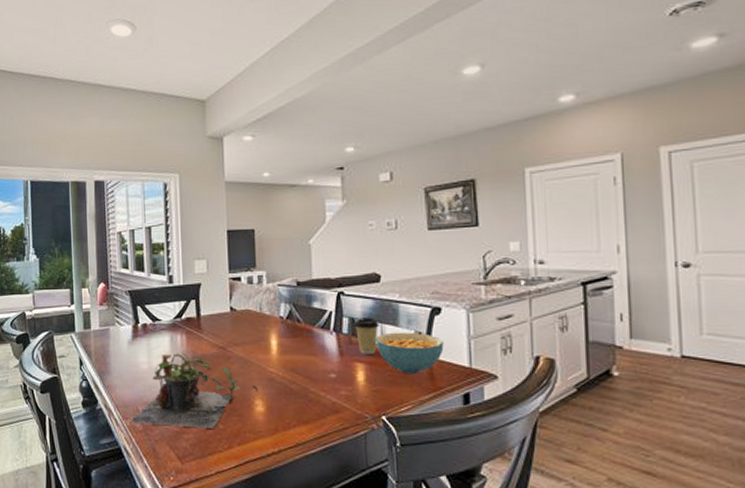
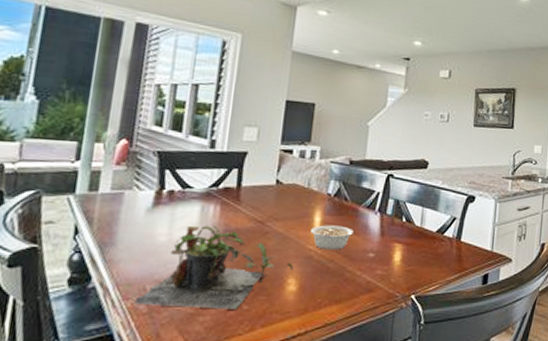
legume: none [269,347,312,372] -> present [311,225,355,250]
coffee cup: present [354,318,380,354] -> none [398,200,421,236]
cereal bowl: present [375,332,444,375] -> none [415,216,473,256]

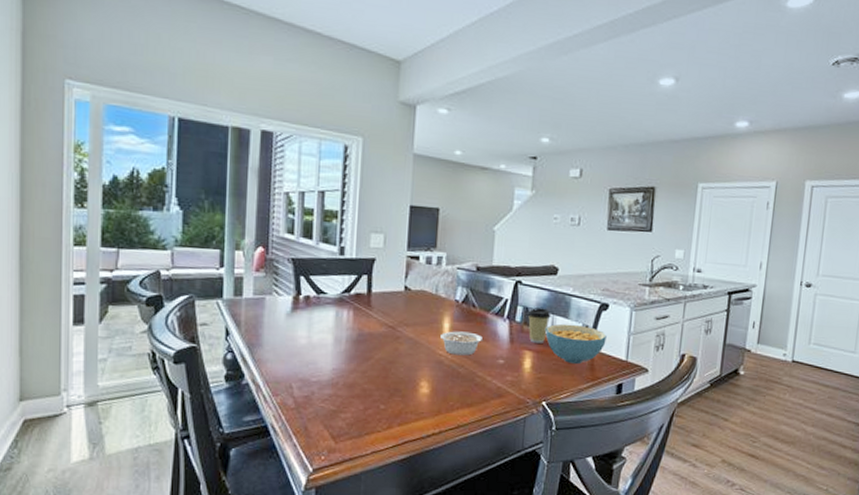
plant: present [132,225,294,309] -> none [281,329,425,408]
coffee cup: none [398,200,421,236] -> present [527,308,551,343]
cereal bowl: none [415,216,473,256] -> present [545,323,607,365]

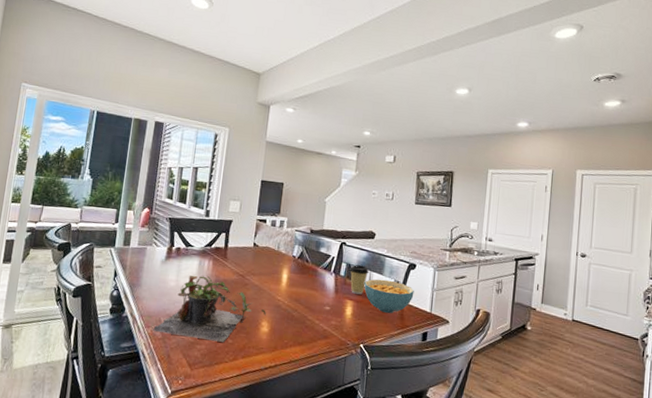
plant: none [281,329,425,408] -> present [152,275,266,342]
legume: present [440,331,484,356] -> none [280,281,314,302]

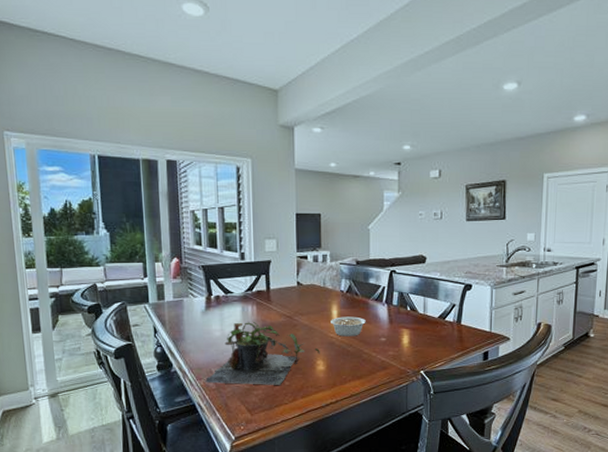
legume: none [280,281,314,302] -> present [331,316,367,337]
coffee cup: present [350,265,369,295] -> none [402,292,423,322]
cereal bowl: present [364,279,414,314] -> none [419,304,472,338]

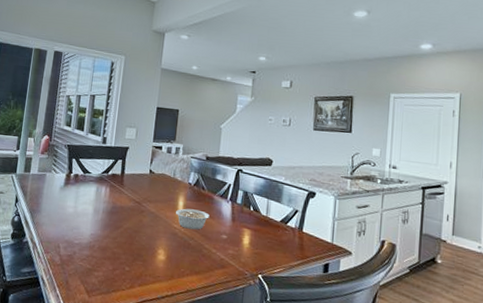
plant: present [204,322,320,385] -> none [51,201,163,270]

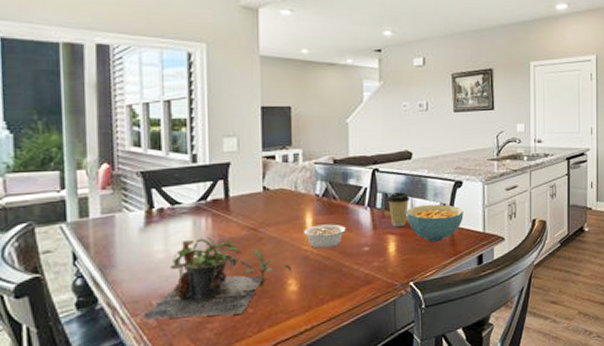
plant: none [51,201,163,270] -> present [141,238,292,320]
coffee cup: none [246,192,267,223] -> present [387,192,410,227]
cereal bowl: none [262,207,314,244] -> present [406,204,464,242]

